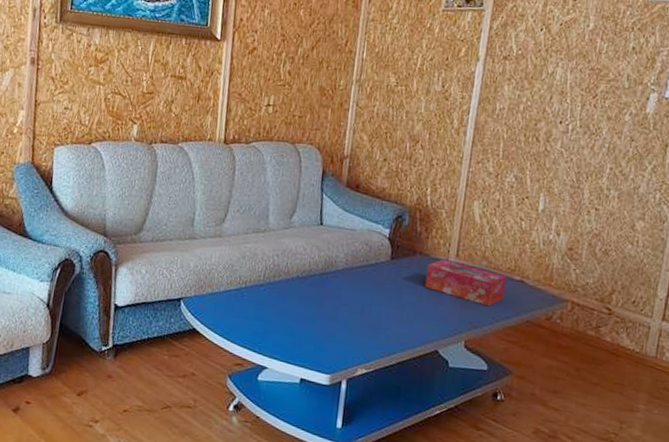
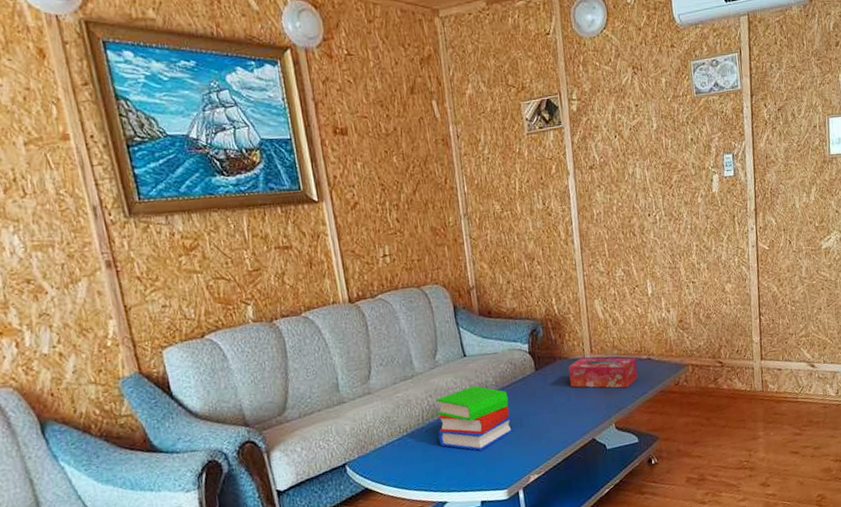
book: none [274,257,356,326] -> present [436,385,513,451]

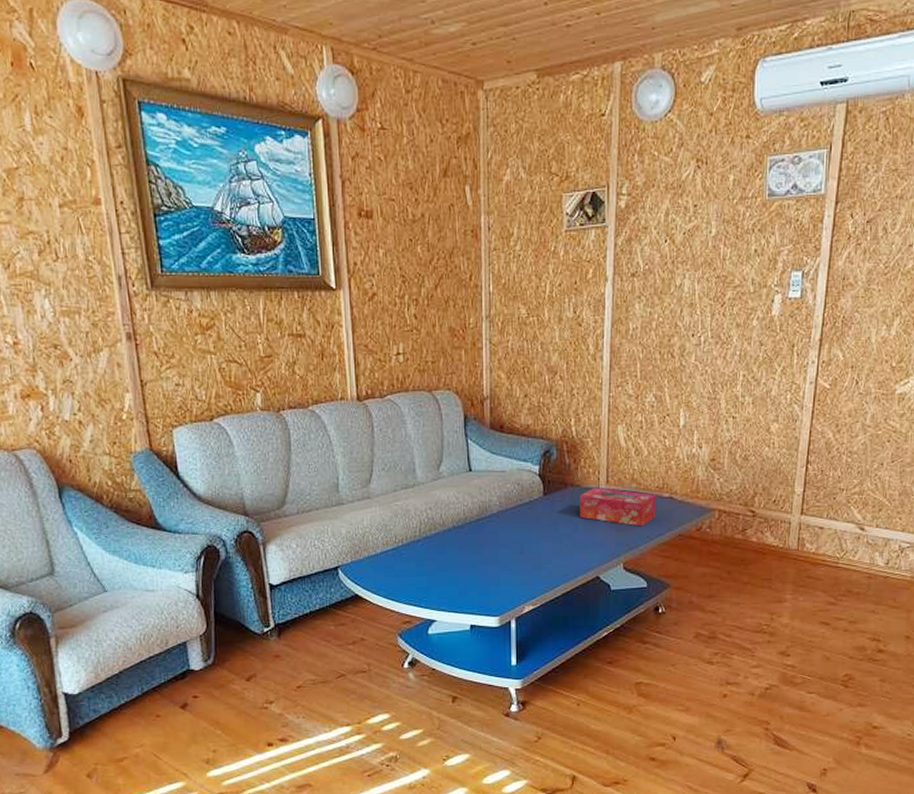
book: present [436,385,513,451] -> none [433,503,513,572]

